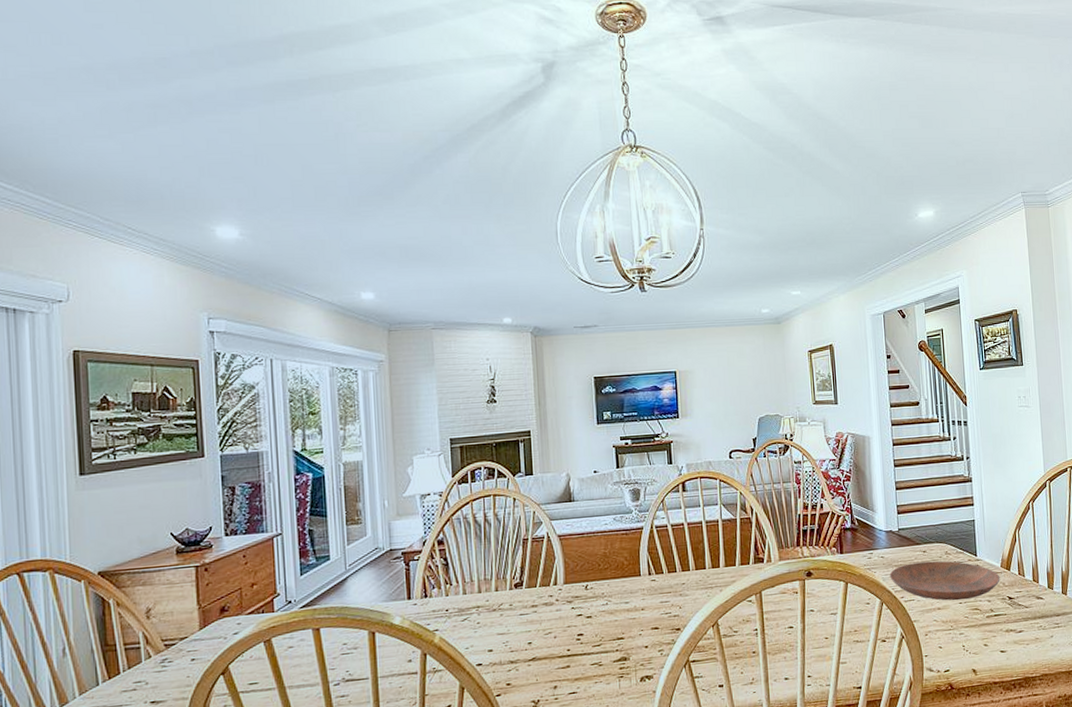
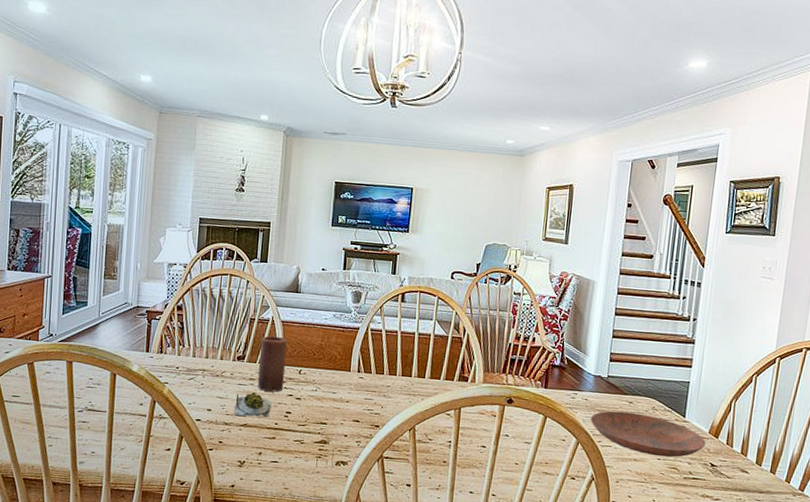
succulent plant: none [518,620,561,651] -> present [233,392,272,417]
candle: none [538,553,571,617] -> present [257,335,287,392]

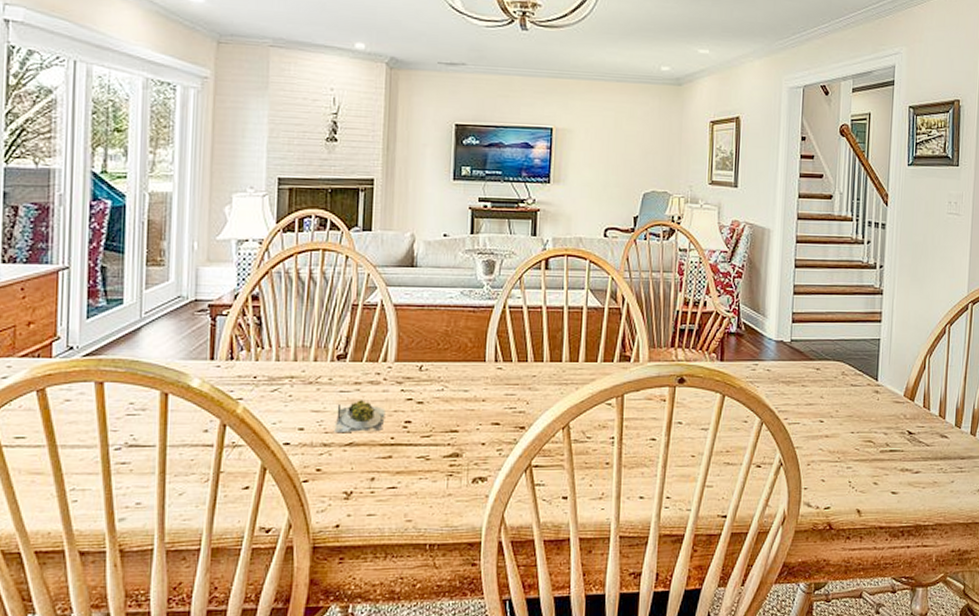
candle: present [257,335,287,392] -> none [365,324,402,397]
bowl: present [590,411,706,458] -> none [774,381,902,429]

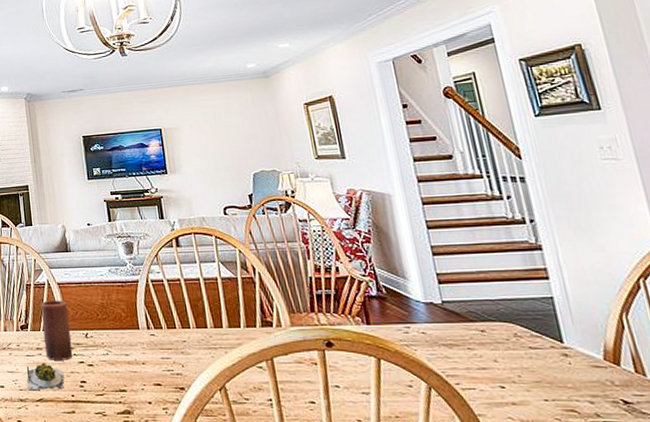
candle: none [365,324,402,397] -> present [40,300,73,360]

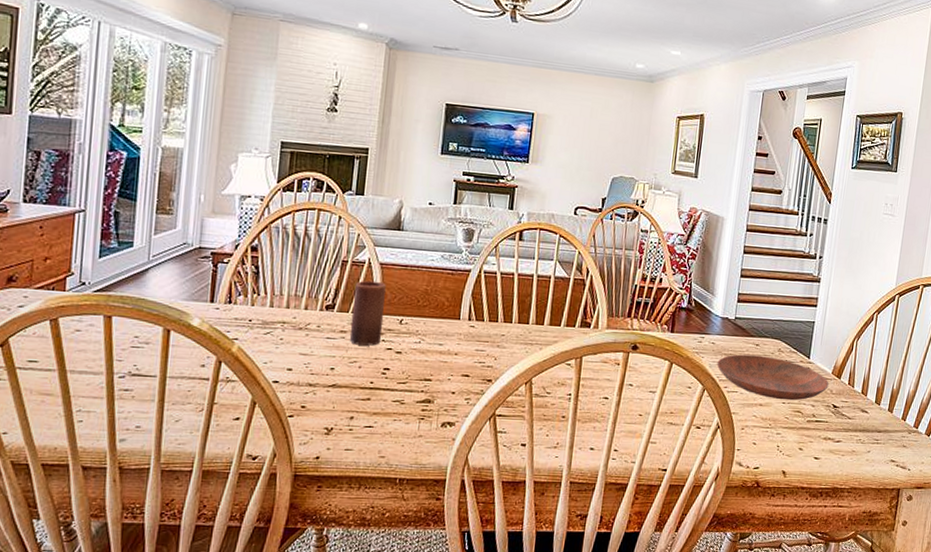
succulent plant: present [26,363,64,391] -> none [319,347,367,375]
bowl: none [436,343,606,397] -> present [717,354,829,401]

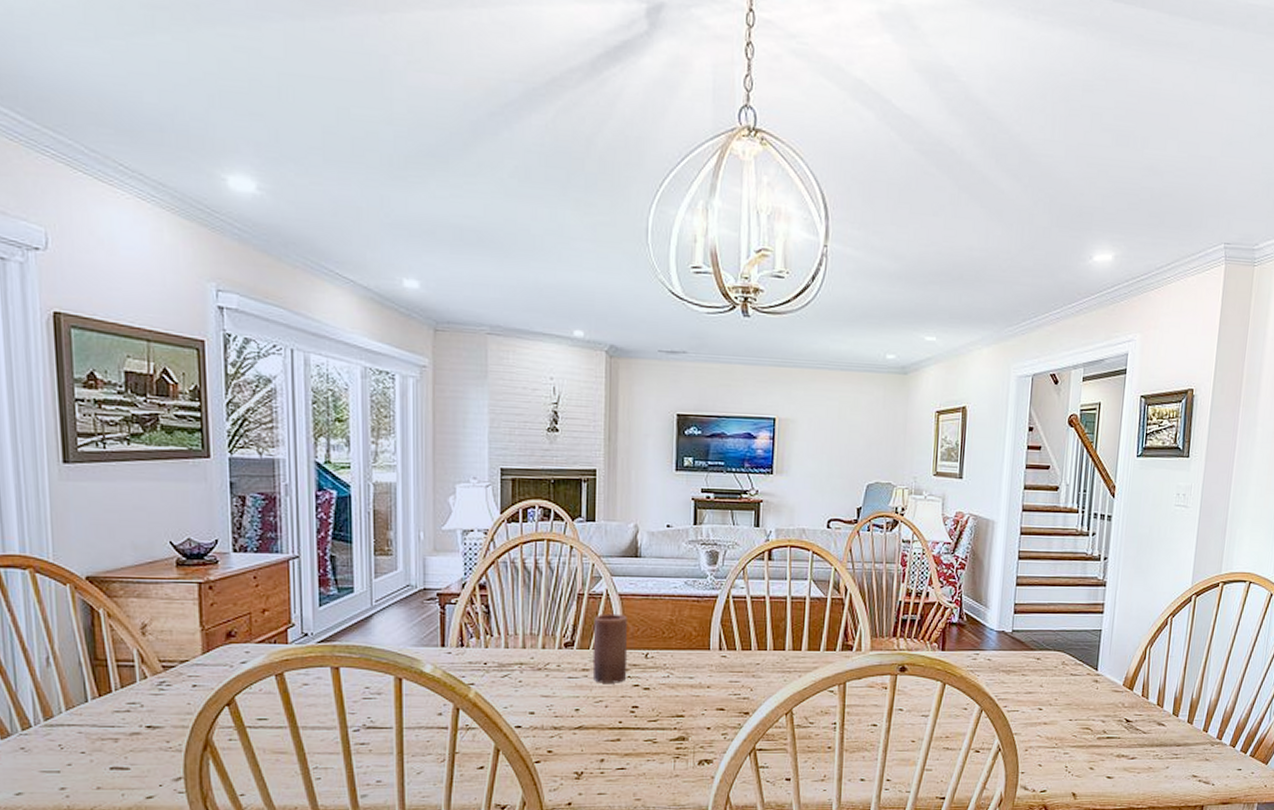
bowl: present [717,354,829,401] -> none [994,670,1120,717]

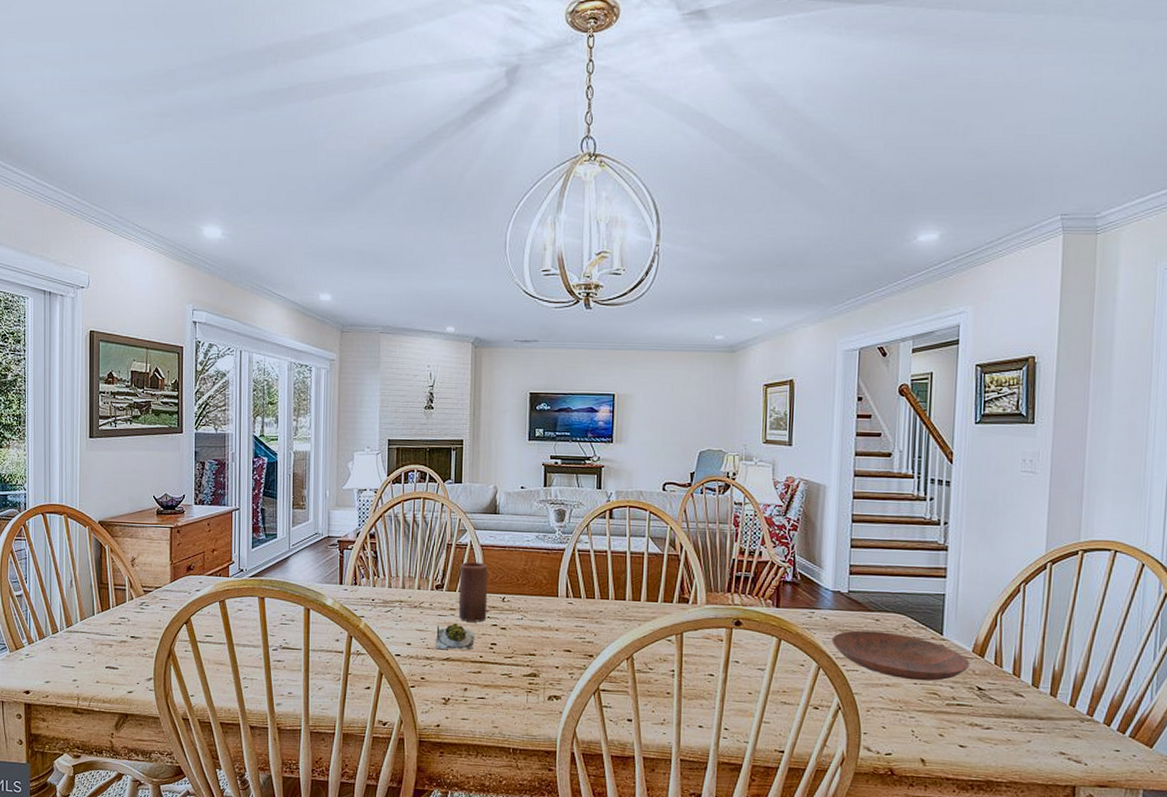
succulent plant: none [564,686,613,717] -> present [434,623,475,650]
bowl: none [994,670,1120,717] -> present [831,630,970,681]

